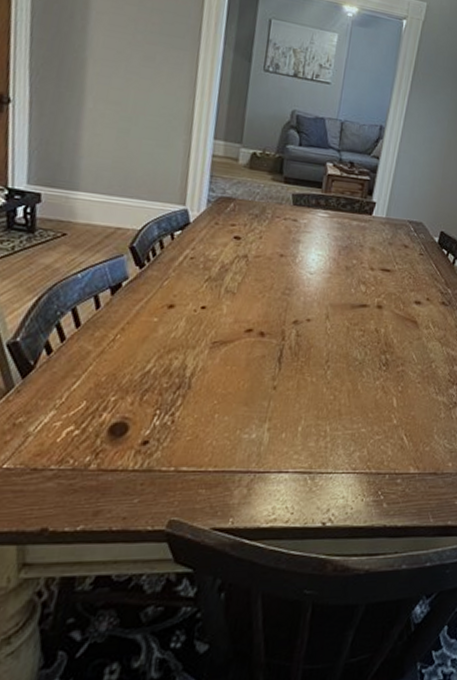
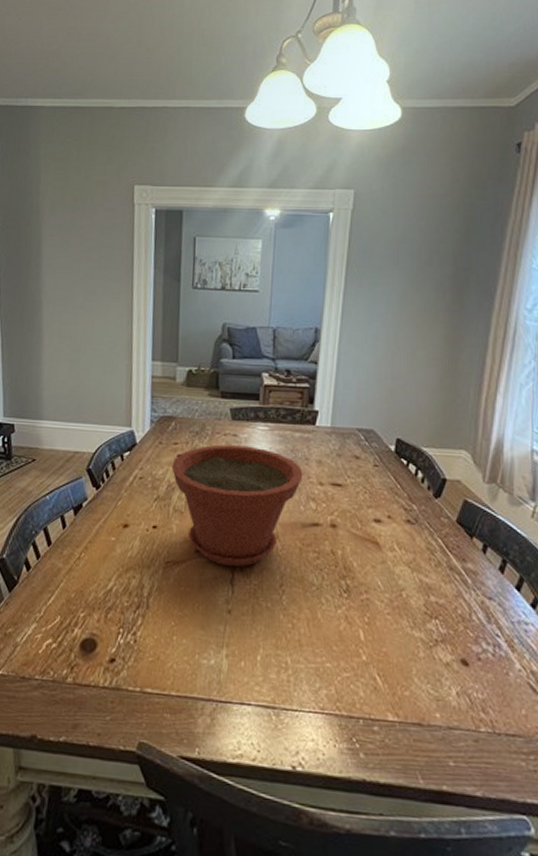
plant pot: none [226,228,357,345] -> present [172,444,303,567]

